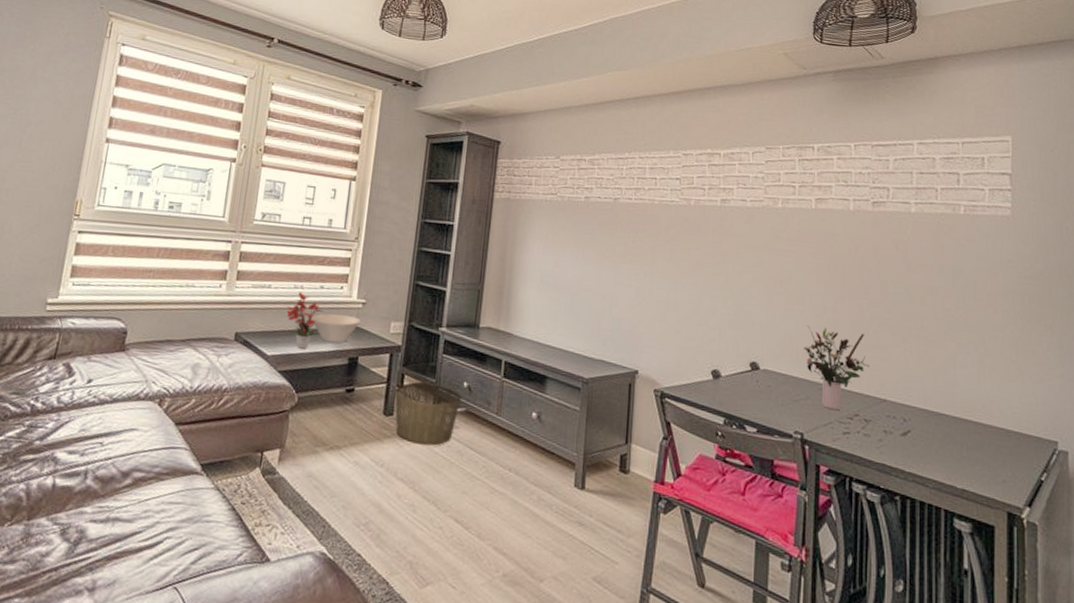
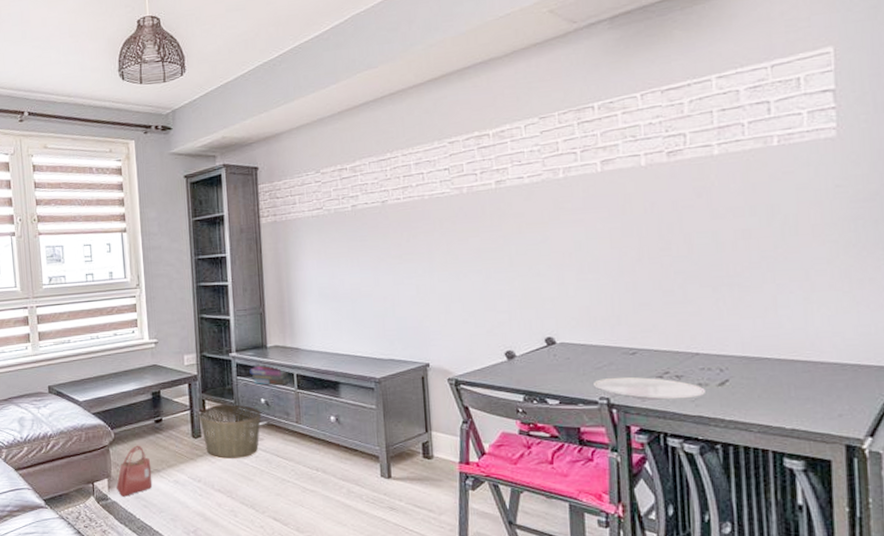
potted flower: present [286,292,324,349] -> none [88,342,122,391]
handbag: none [288,414,333,473] -> present [116,445,153,497]
bowl: present [311,314,362,343] -> none [111,355,157,382]
books: none [457,342,498,372] -> present [249,362,290,386]
plate: none [789,412,890,445] -> present [592,376,707,400]
bouquet: present [803,325,869,411] -> none [601,291,677,372]

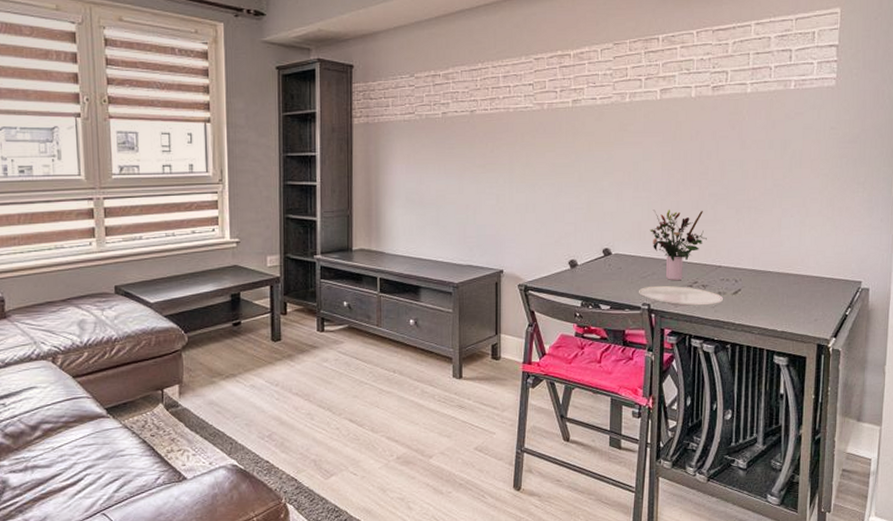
handbag: present [116,445,153,497] -> none [188,349,228,403]
basket: present [198,404,262,459] -> none [279,307,343,362]
books: present [249,362,290,386] -> none [334,265,373,289]
bouquet: none [601,291,677,372] -> present [650,209,707,281]

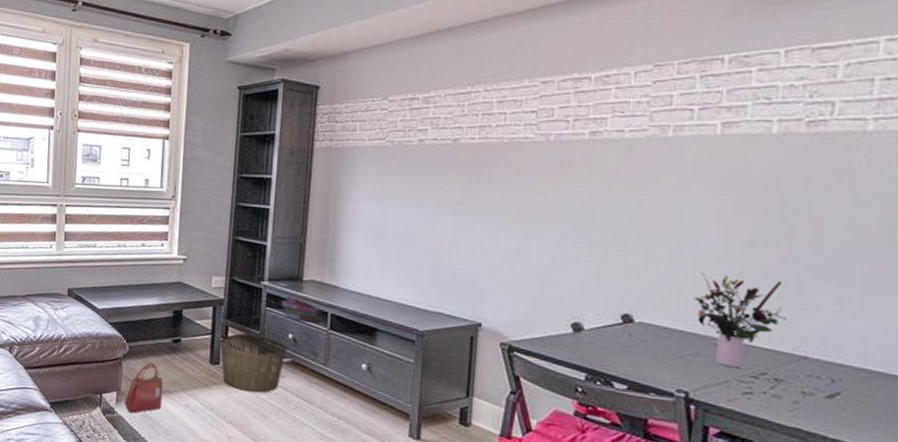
handbag: none [188,349,228,403] -> present [124,362,163,413]
basket: none [279,307,343,362] -> present [219,334,287,393]
books: none [334,265,373,289] -> present [280,295,324,324]
plate: present [638,285,724,306] -> none [670,369,810,408]

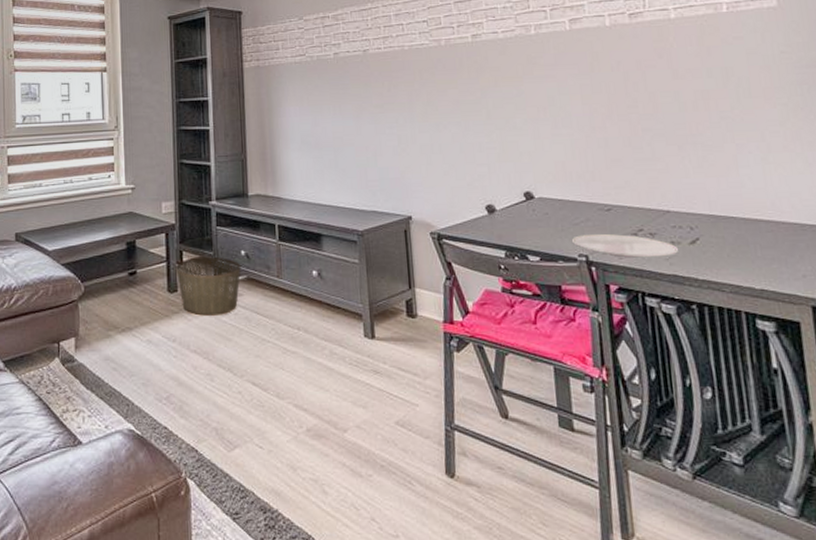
handbag: present [124,362,163,413] -> none [84,300,124,358]
books: present [280,295,324,324] -> none [230,211,272,237]
plate: none [670,369,810,408] -> present [571,233,679,258]
bouquet: present [694,273,786,369] -> none [576,147,647,229]

